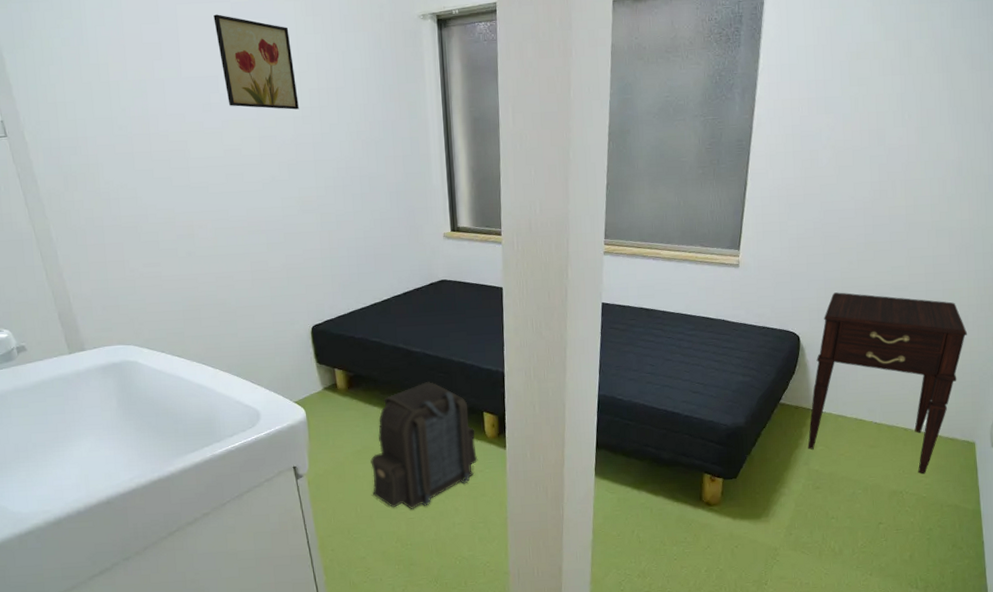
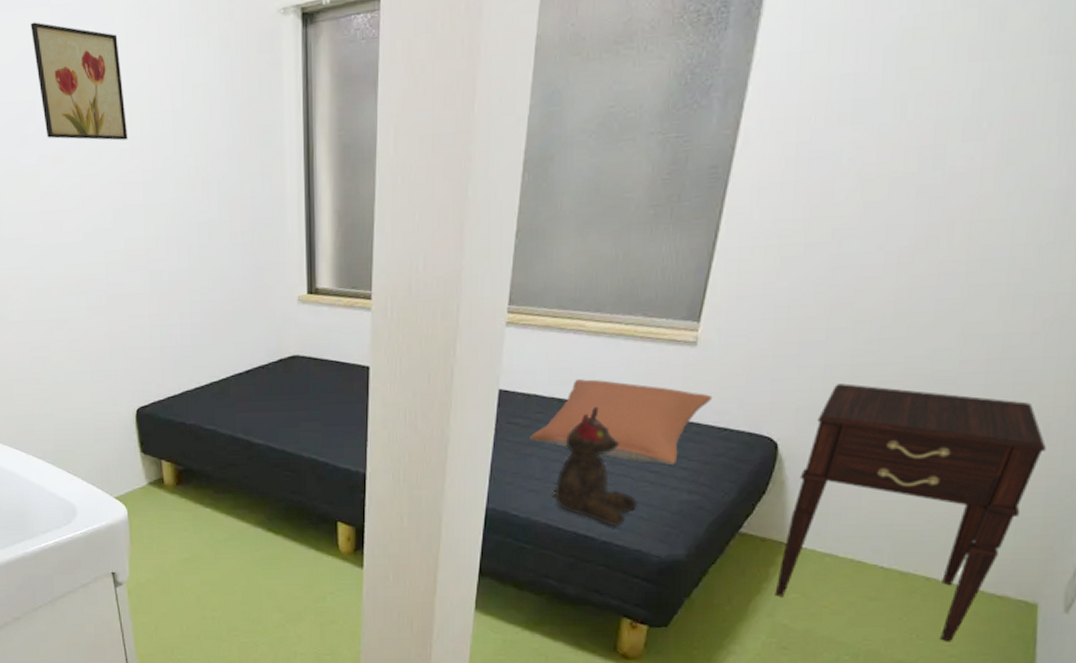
backpack: present [370,382,478,509] -> none [200,481,328,632]
pillow: none [627,293,753,355] -> present [530,379,713,465]
teddy bear: none [648,313,708,404] -> present [554,406,638,527]

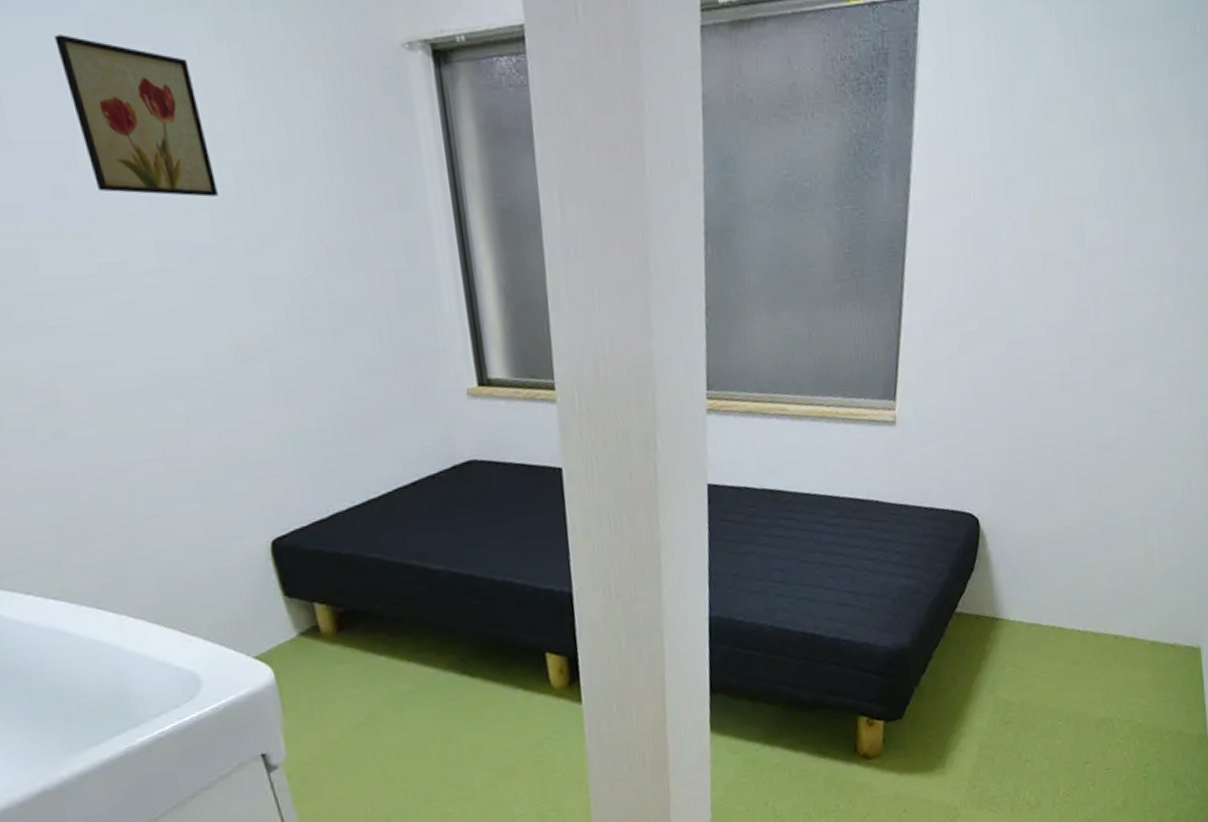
pillow: present [530,379,713,465] -> none [745,466,917,551]
teddy bear: present [554,406,638,527] -> none [777,495,860,622]
nightstand: present [775,383,1047,642] -> none [993,455,1191,694]

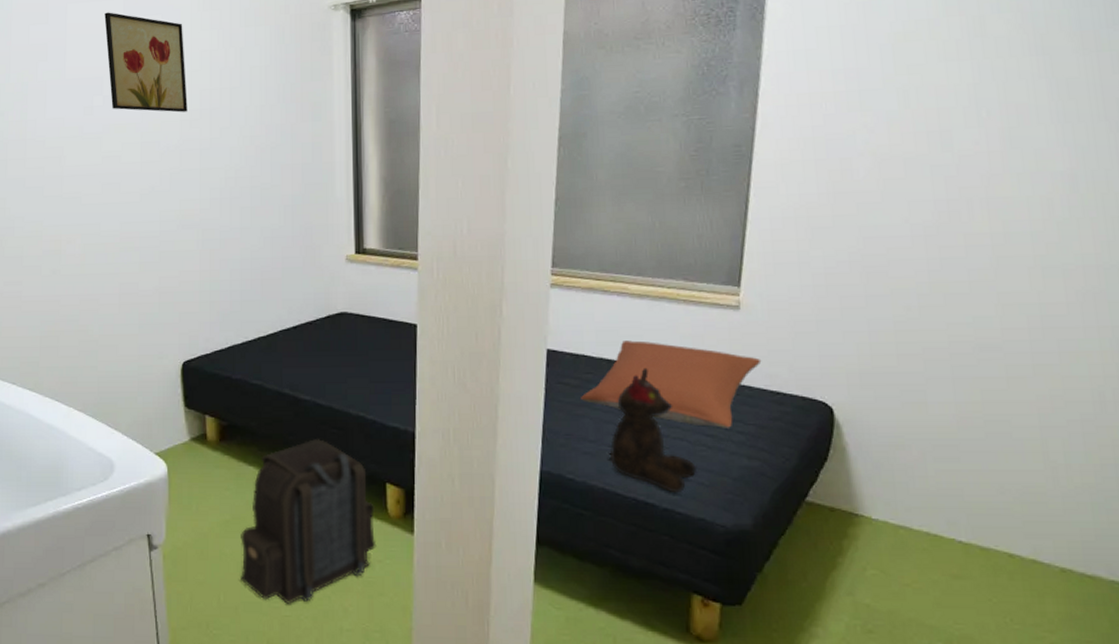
backpack: none [381,614,542,802] -> present [241,439,377,604]
pillow: none [745,466,917,551] -> present [581,340,762,428]
teddy bear: none [777,495,860,622] -> present [610,367,697,494]

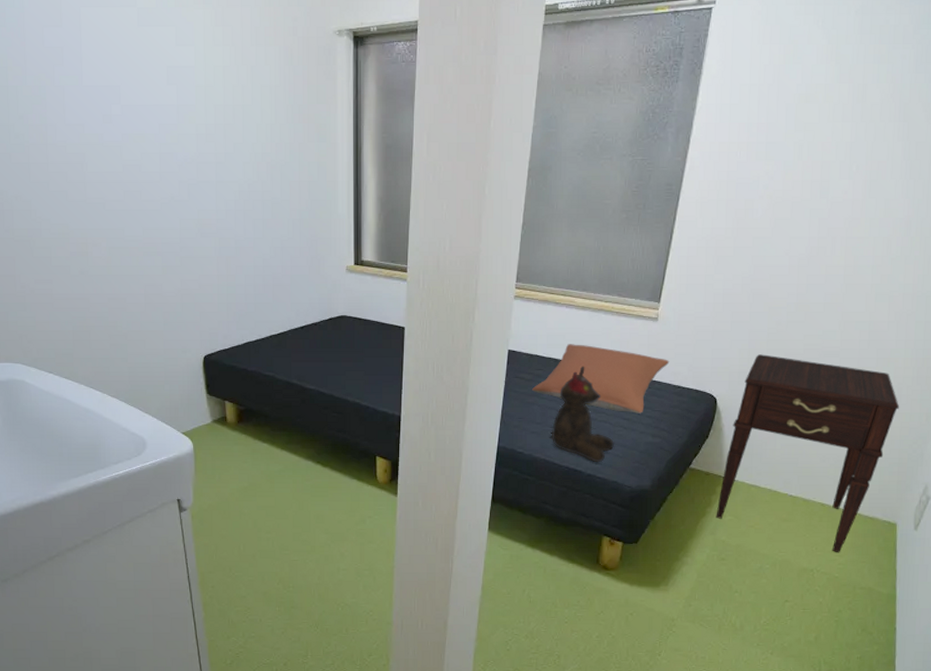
wall art: present [104,12,188,113] -> none [118,20,203,126]
backpack: present [241,439,377,604] -> none [257,421,368,551]
nightstand: none [851,349,1107,628] -> present [716,354,900,553]

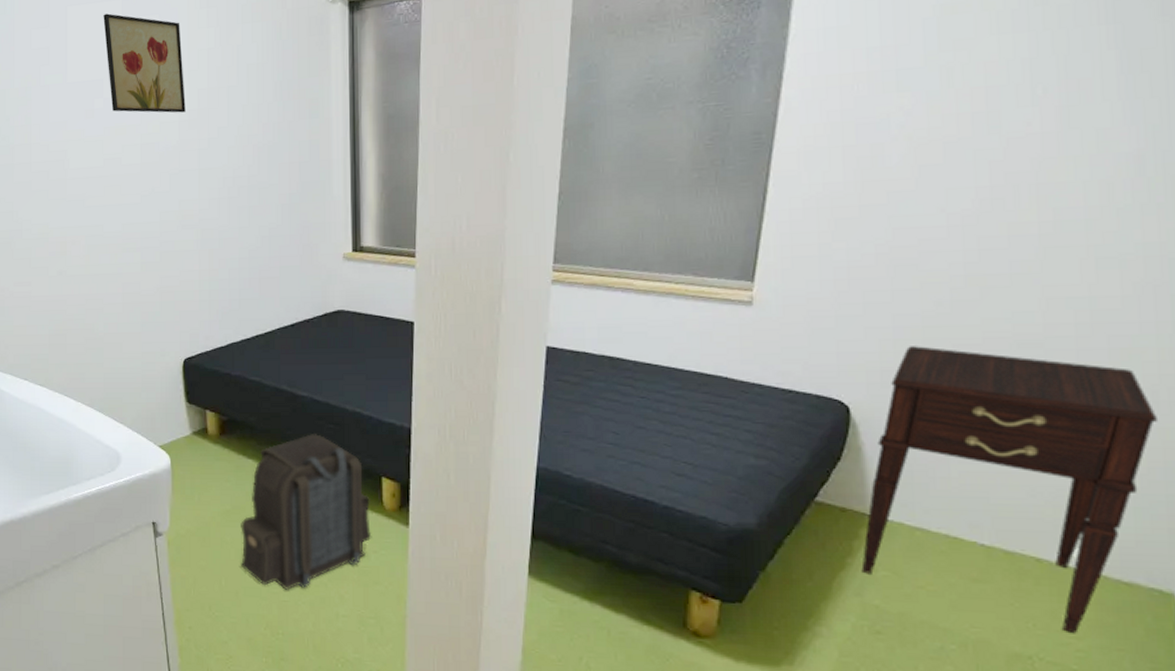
wall art: none [118,20,203,126] -> present [103,13,186,113]
backpack: none [257,421,368,551] -> present [241,434,372,590]
pillow: present [532,344,670,413] -> none [580,337,774,427]
teddy bear: present [551,366,615,463] -> none [609,365,701,491]

